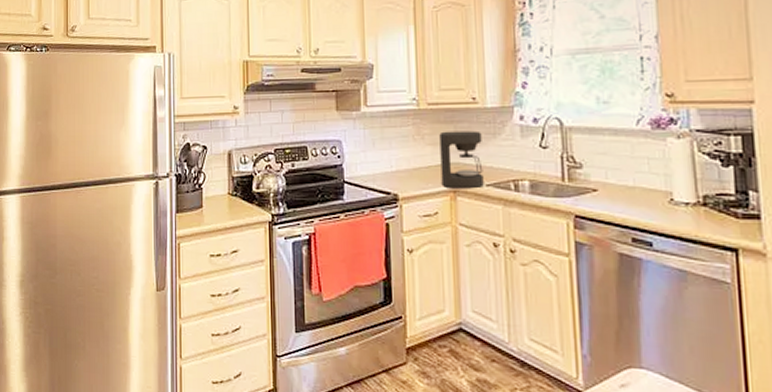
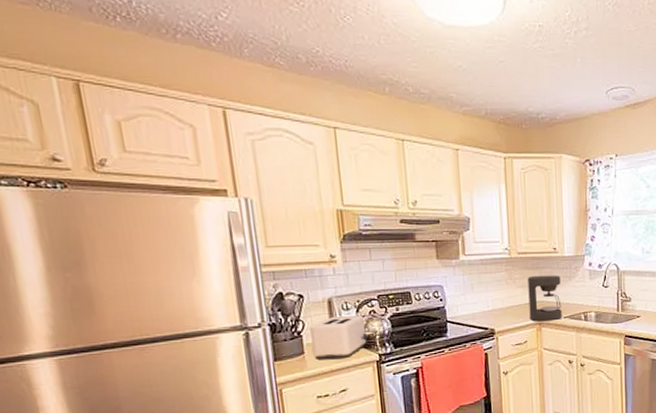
toaster: none [210,170,263,215] -> present [310,316,368,359]

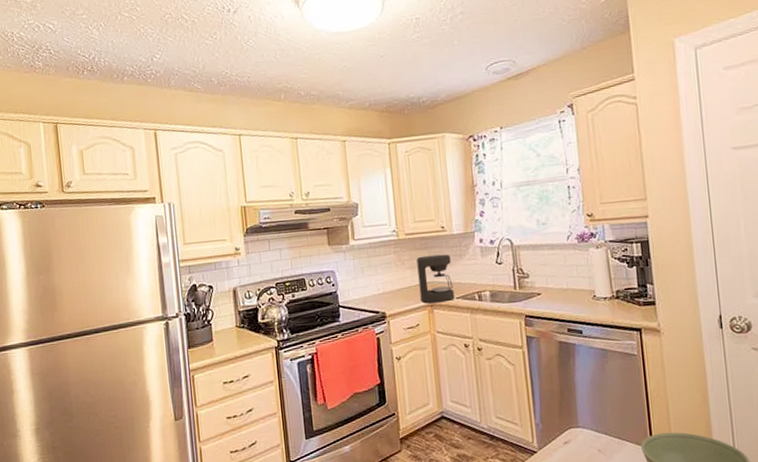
toaster: present [310,316,368,359] -> none [218,303,268,346]

